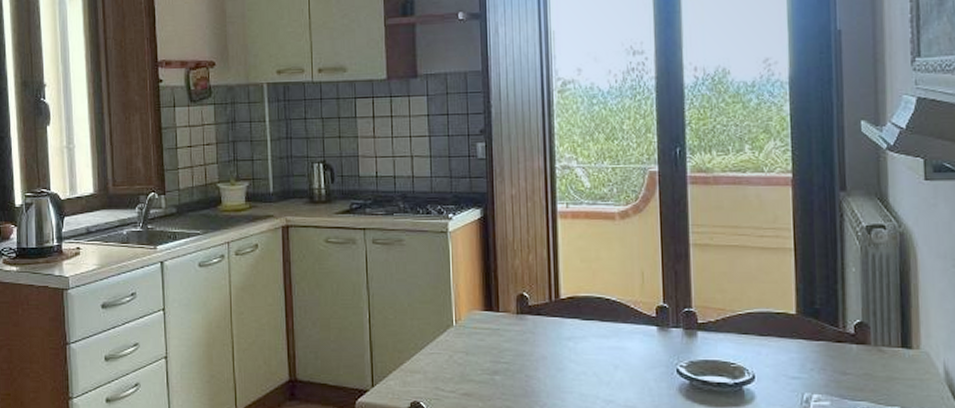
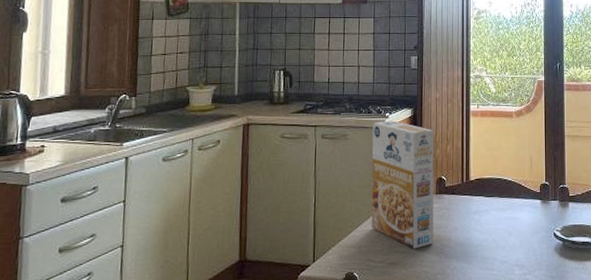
cereal box: none [432,223,516,379] -> present [371,120,434,249]

